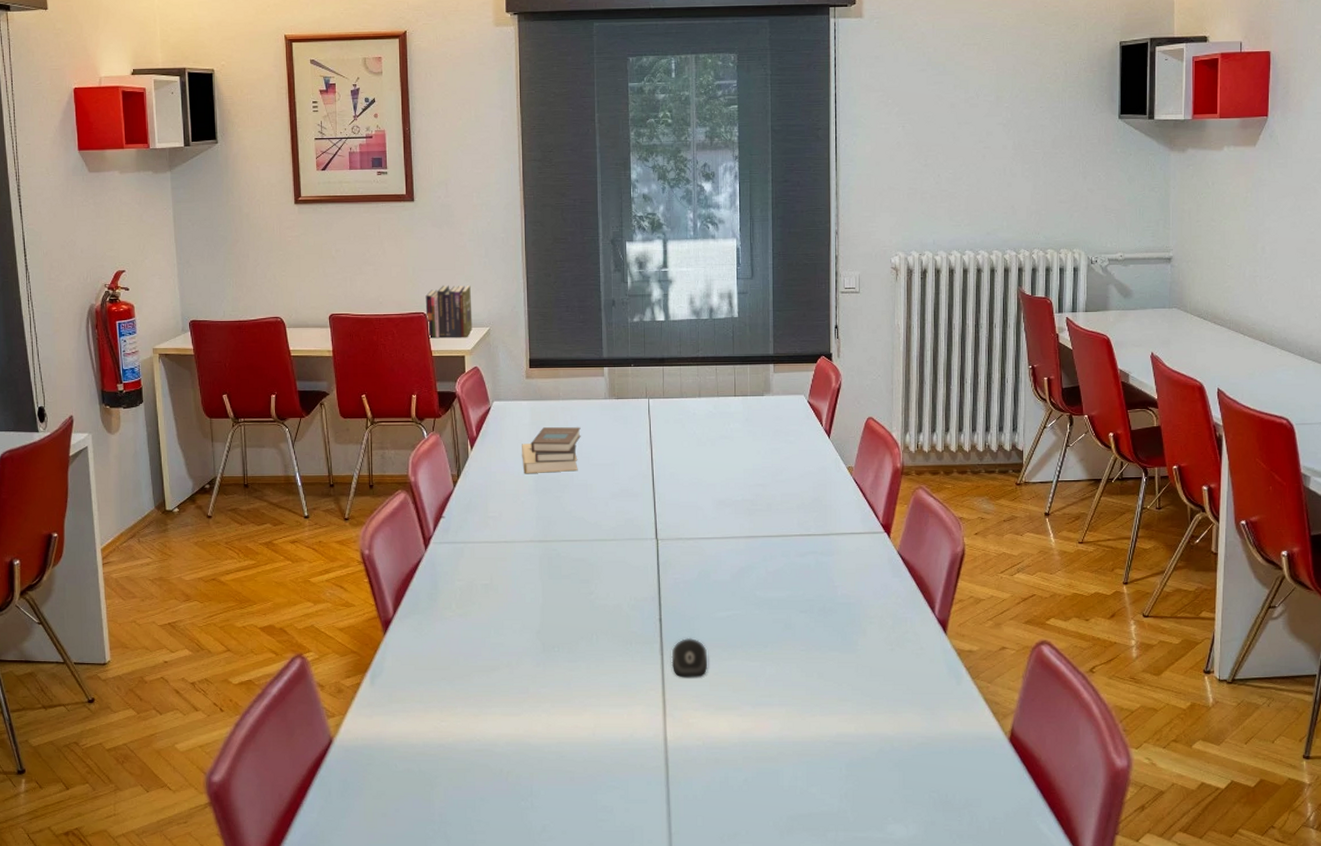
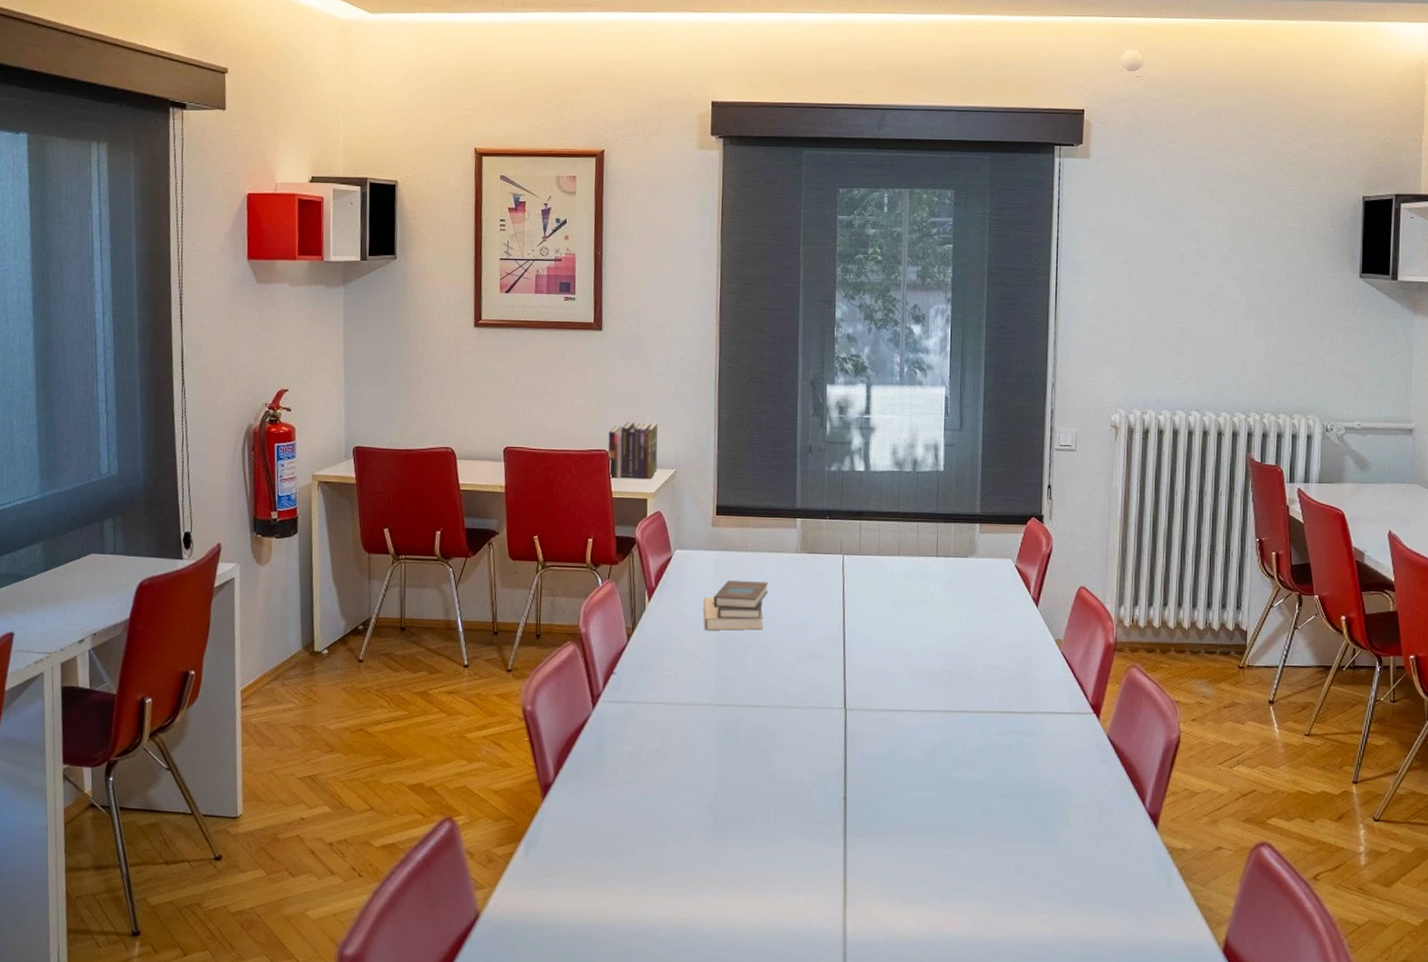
computer mouse: present [671,637,708,677] -> none [855,819,895,864]

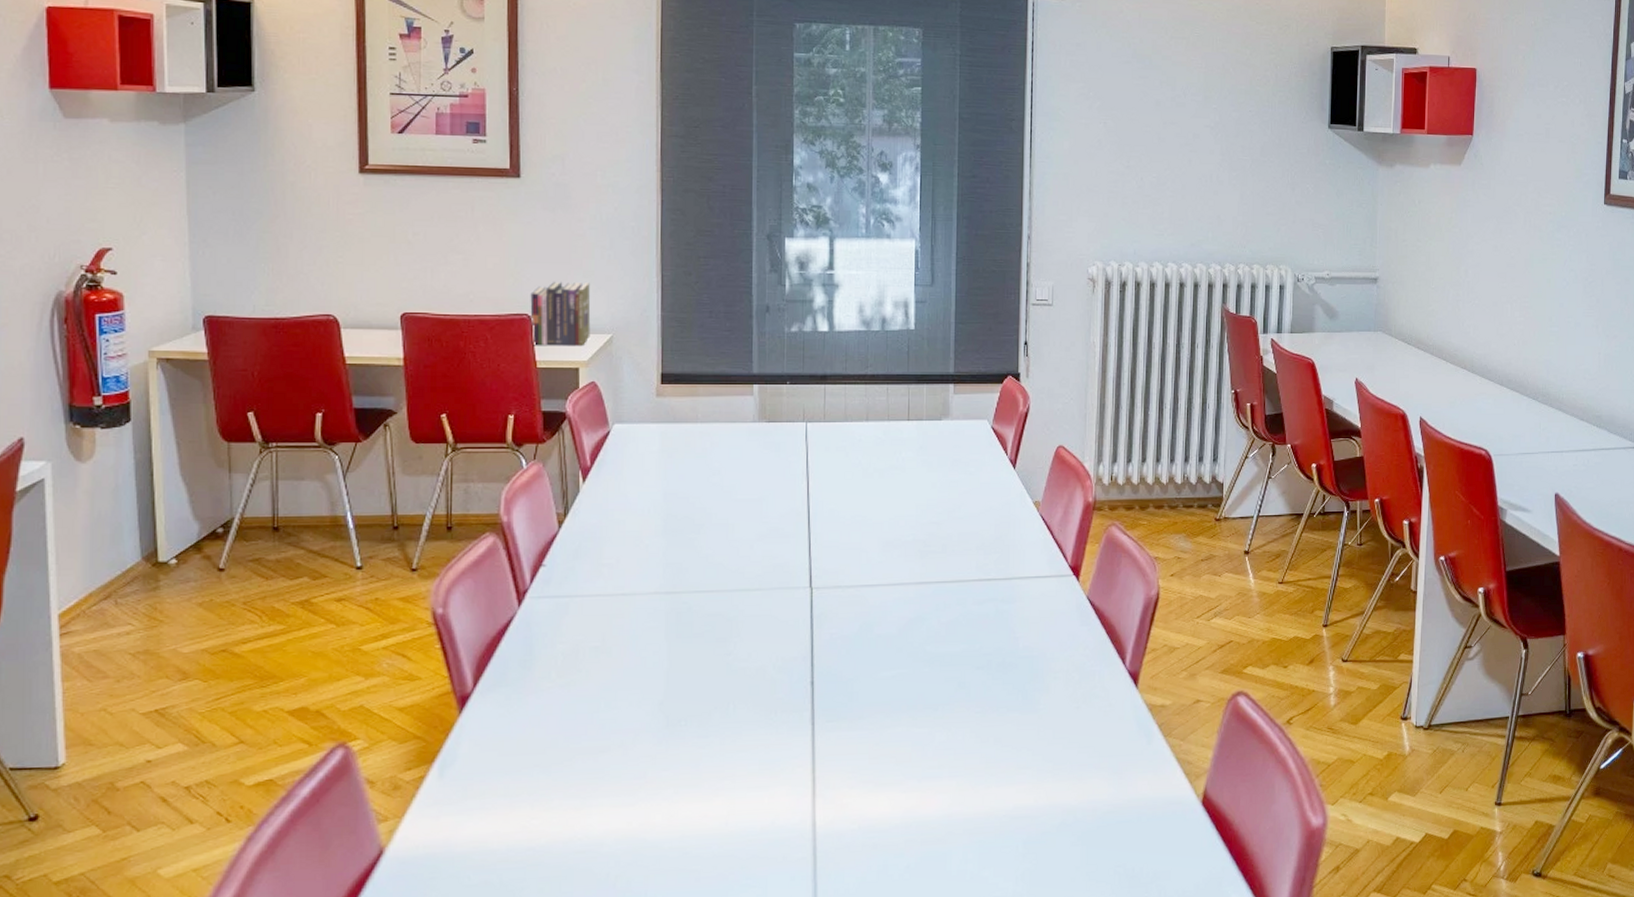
books: present [703,581,769,631] -> none [648,455,723,512]

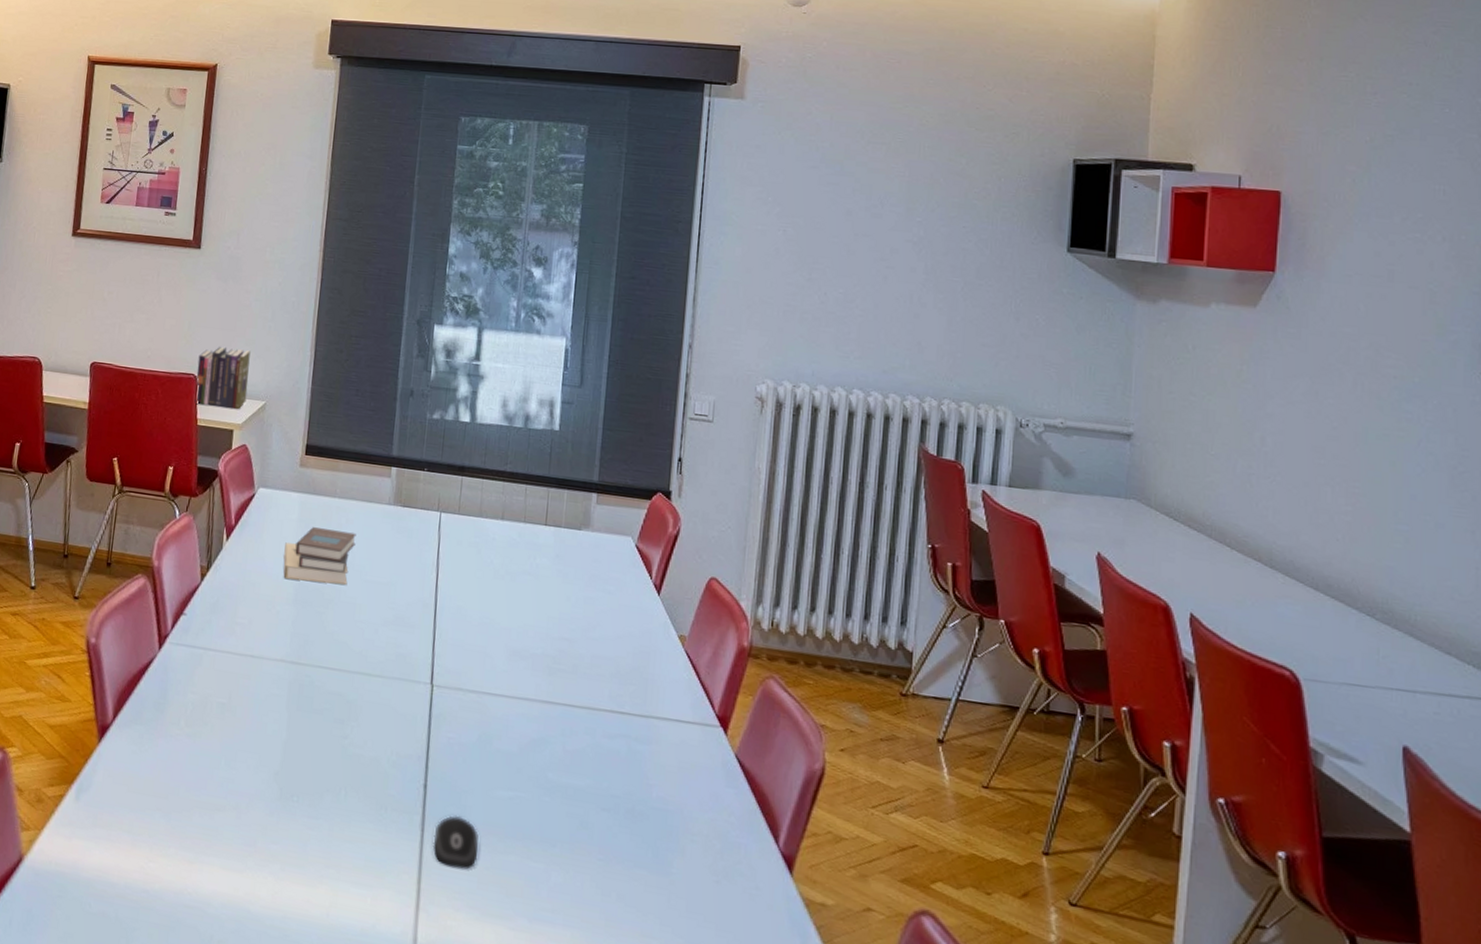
books: none [648,455,723,512] -> present [283,527,357,585]
computer mouse: none [824,702,867,749] -> present [433,815,479,869]

